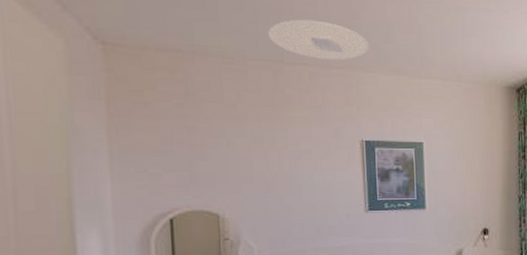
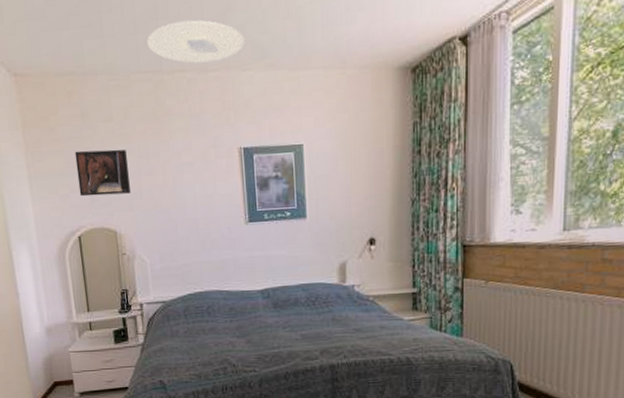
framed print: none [173,129,239,177] -> present [74,149,130,197]

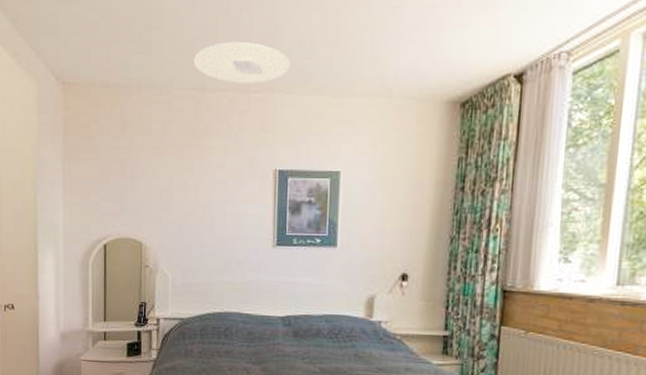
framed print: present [74,149,130,197] -> none [110,160,161,206]

